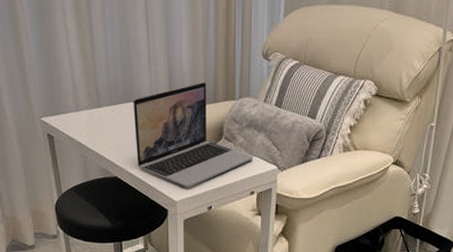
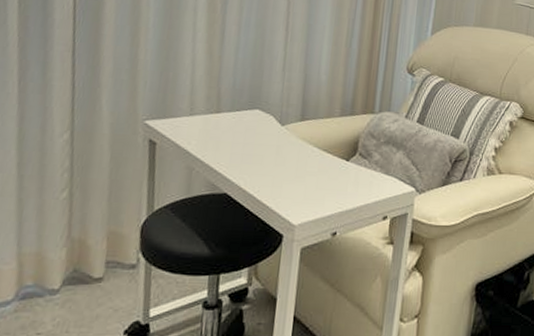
laptop: present [133,81,254,187] -> none [253,92,390,209]

